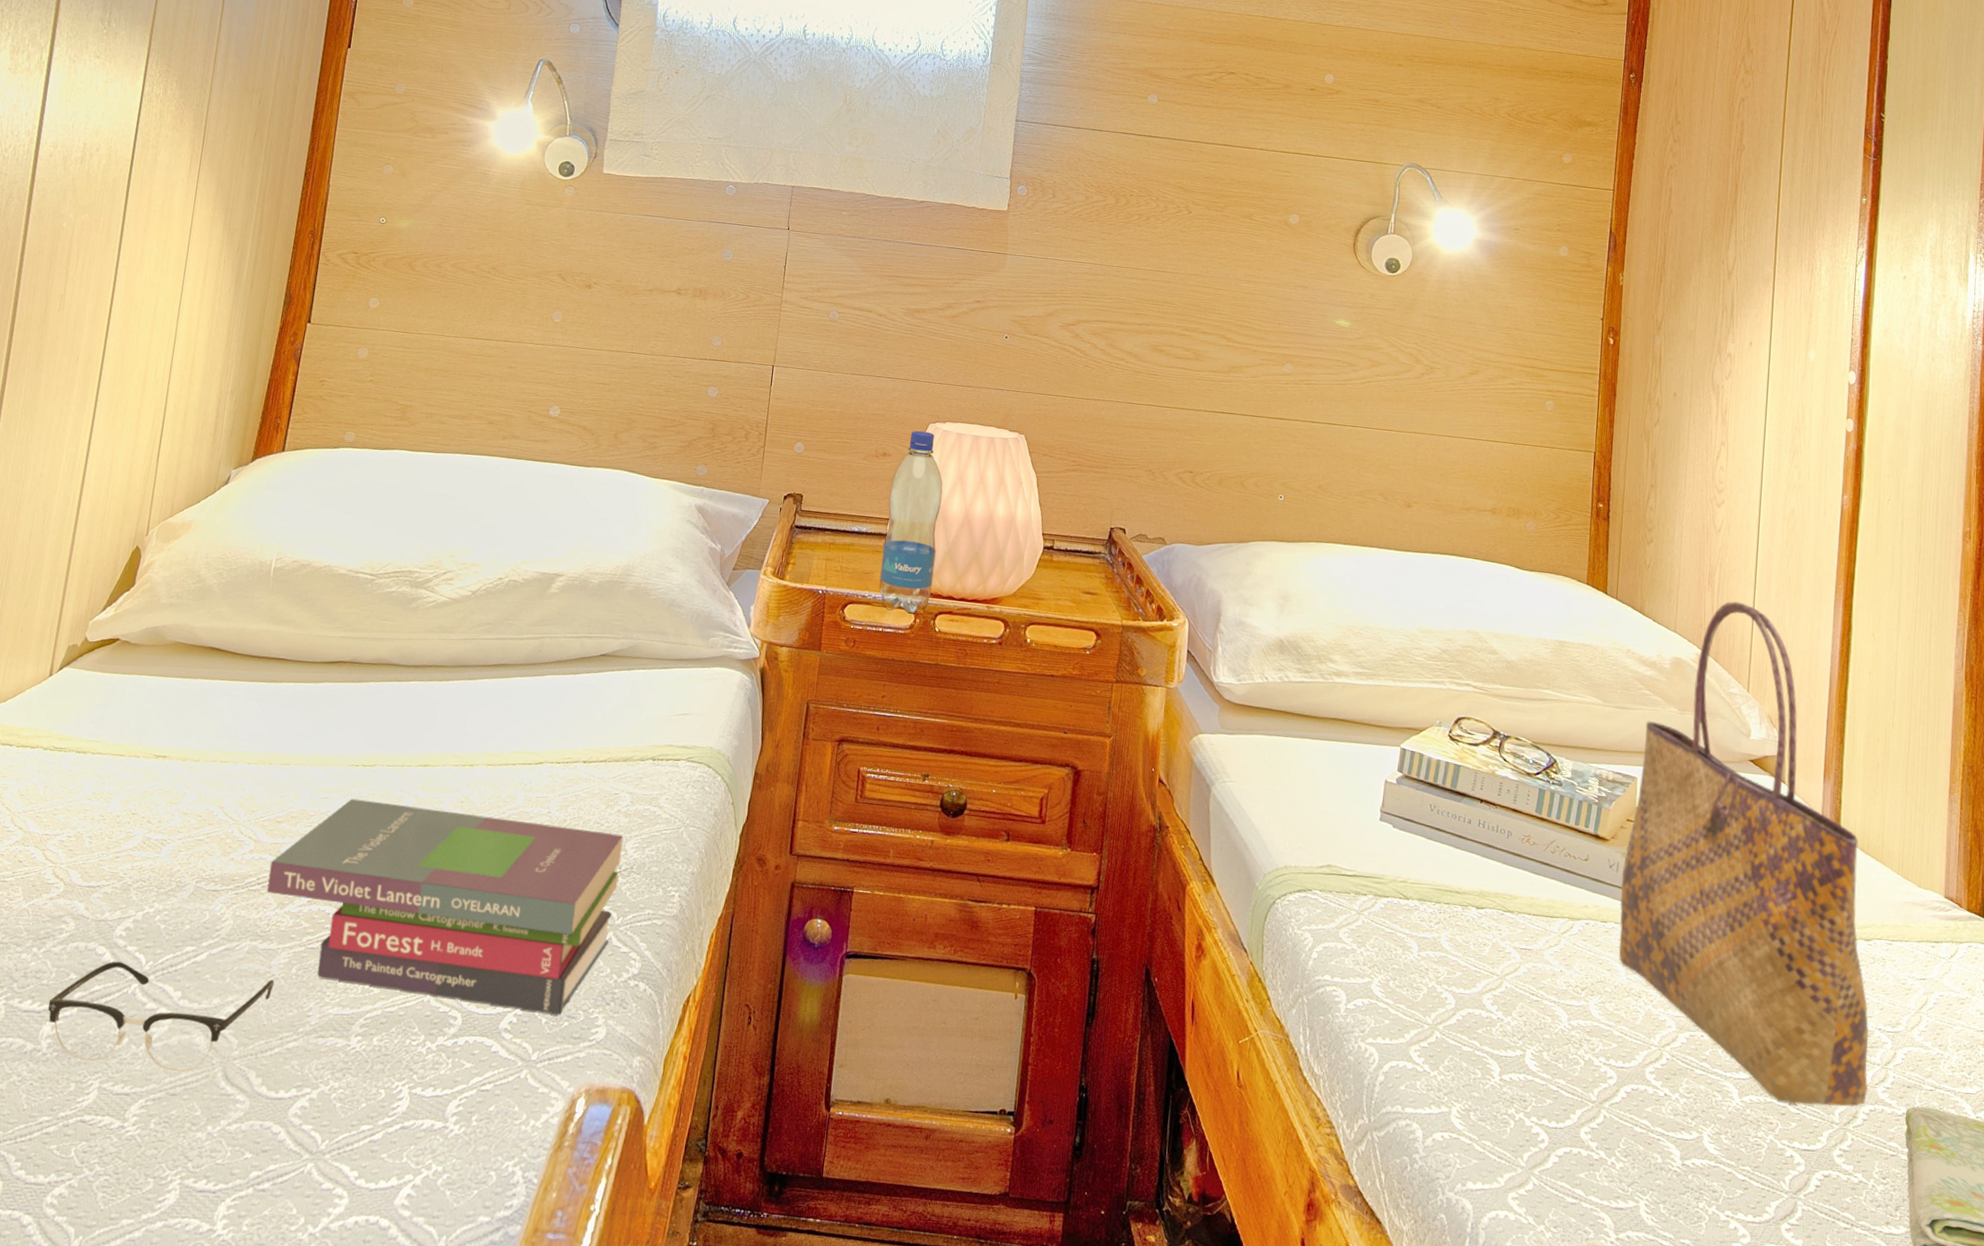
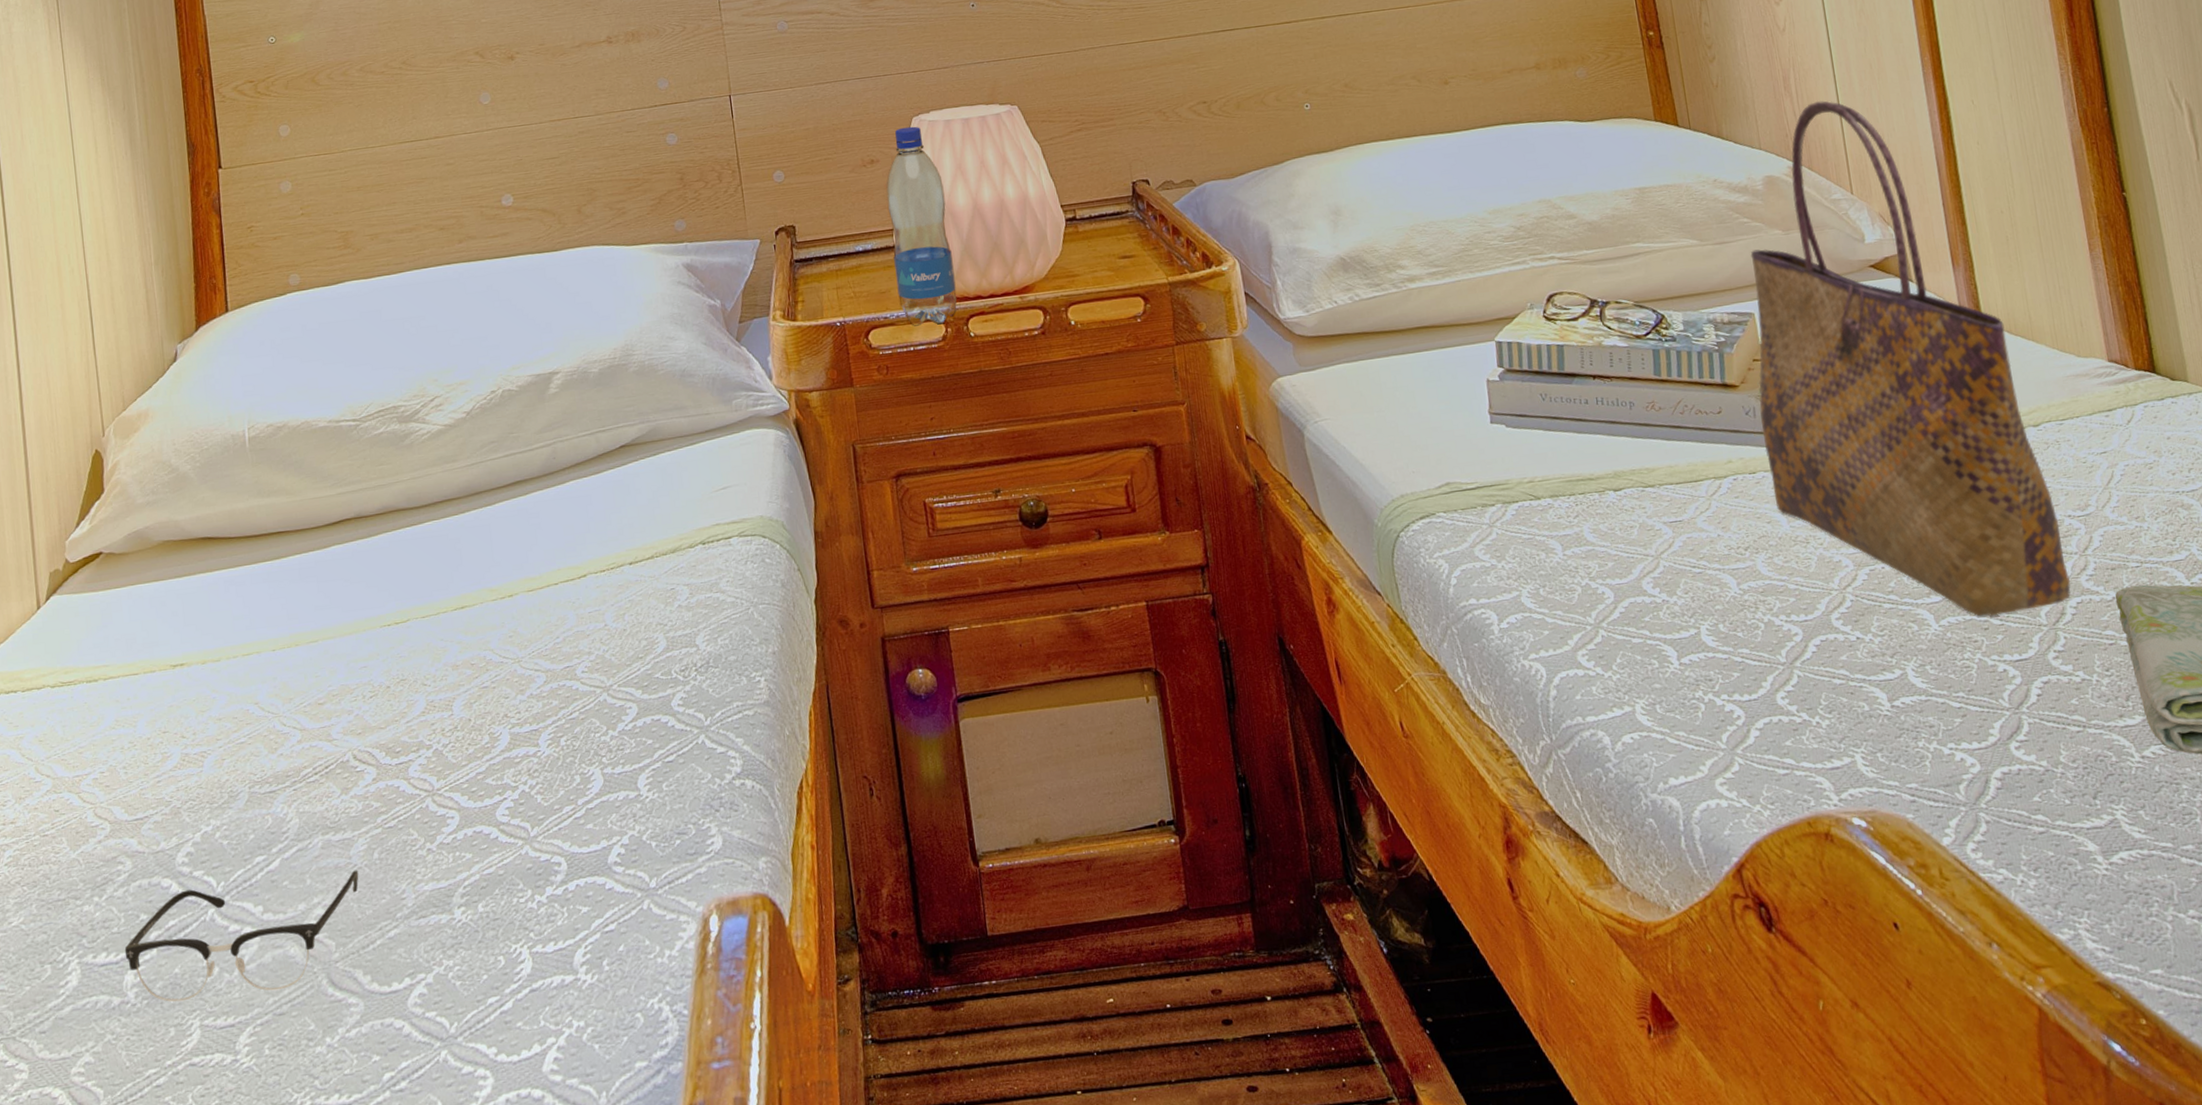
books: present [267,798,624,1015] -> none [322,630,703,856]

